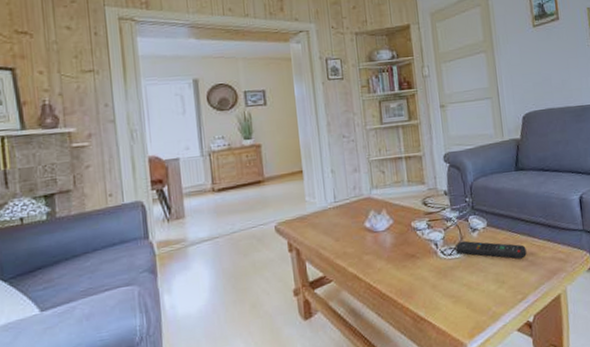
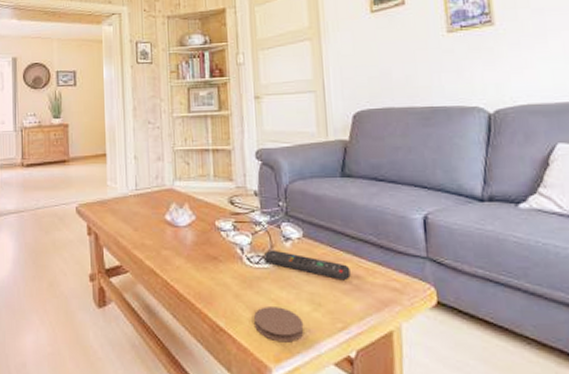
coaster: none [450,290,492,321] -> present [254,307,304,343]

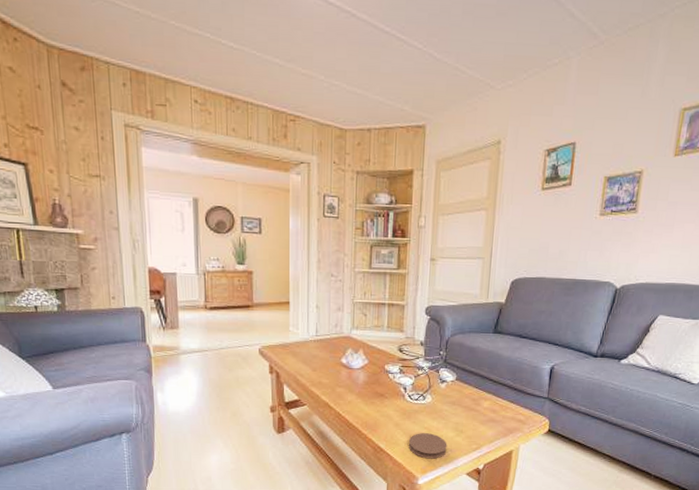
remote control: present [264,250,351,281] -> none [423,389,489,414]

